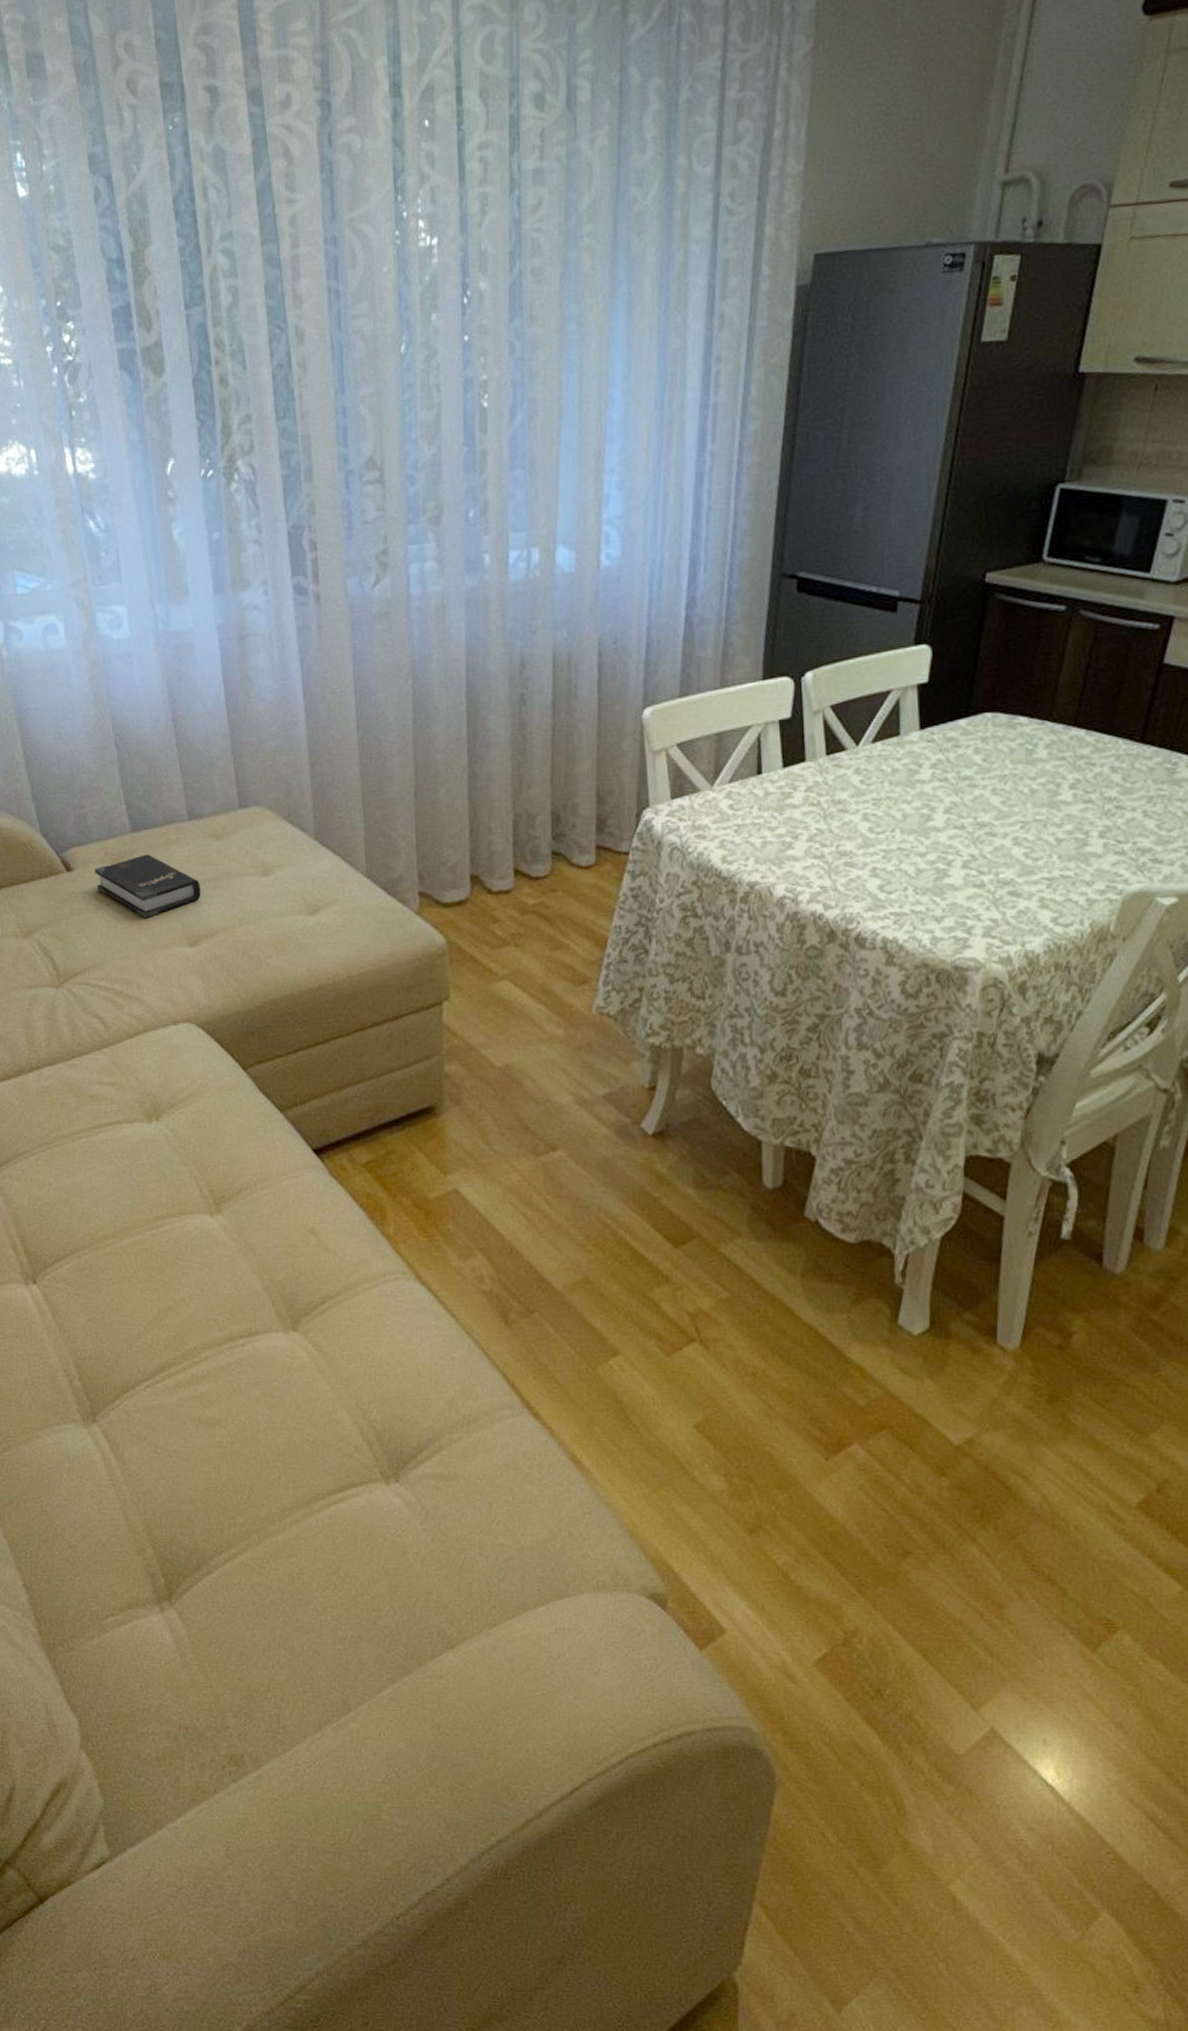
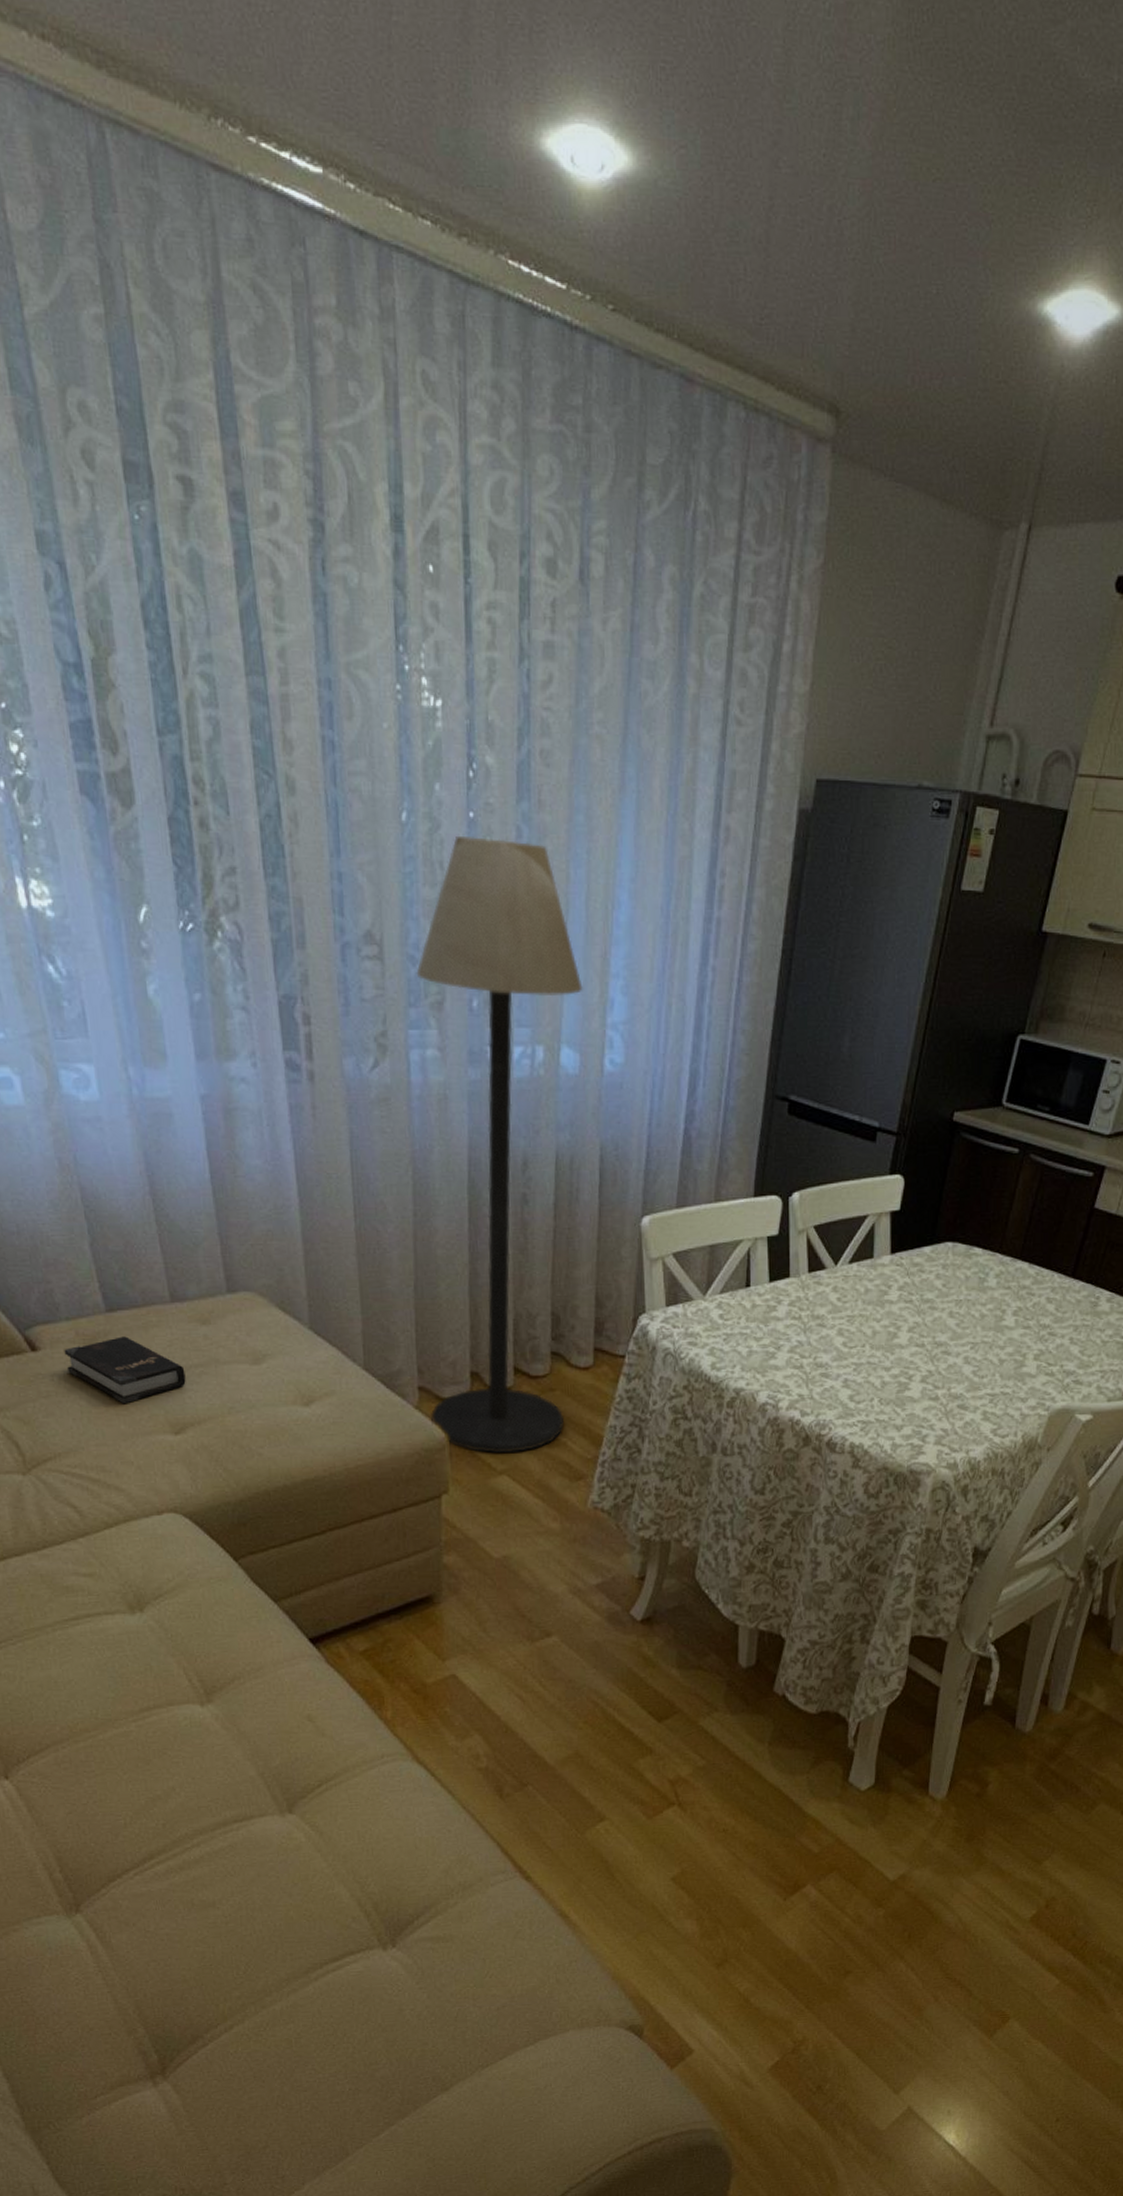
floor lamp: none [415,356,578,958] -> present [416,837,583,1454]

